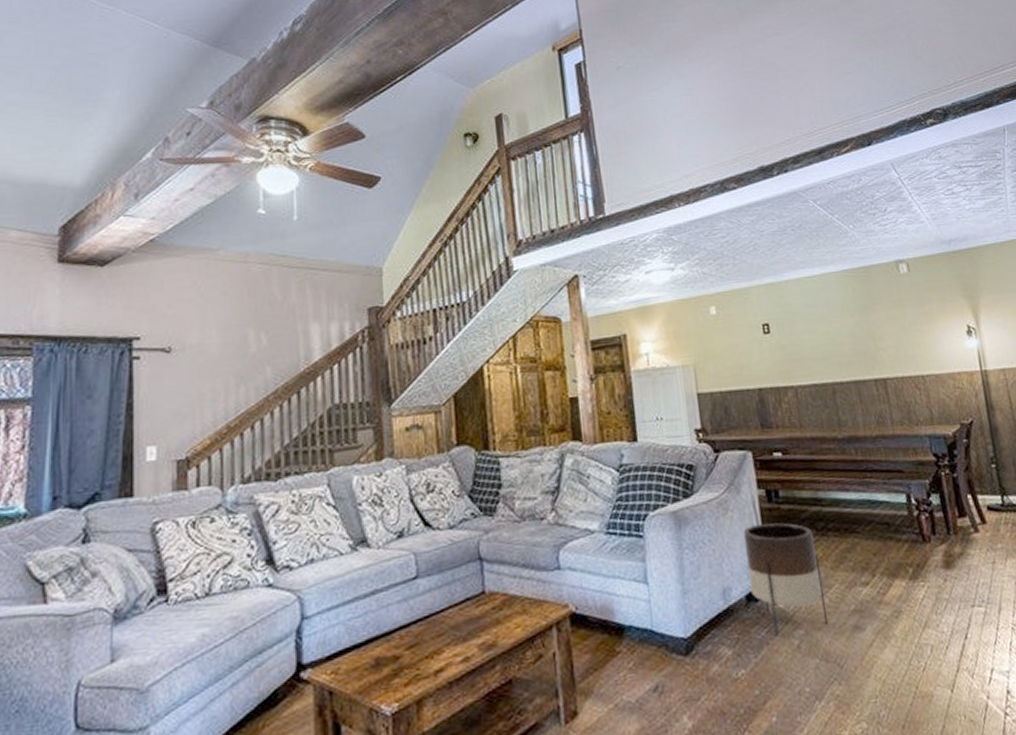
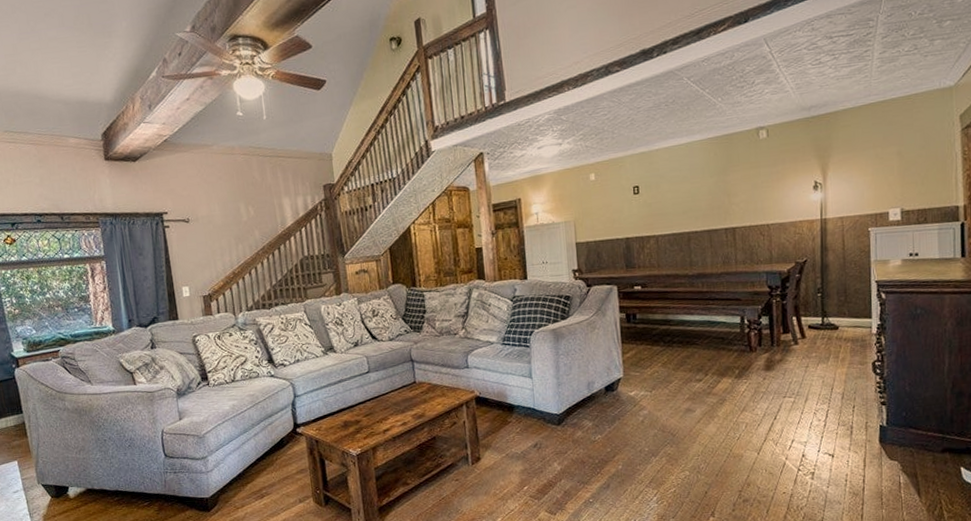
planter: present [743,523,829,636] -> none [606,337,667,414]

